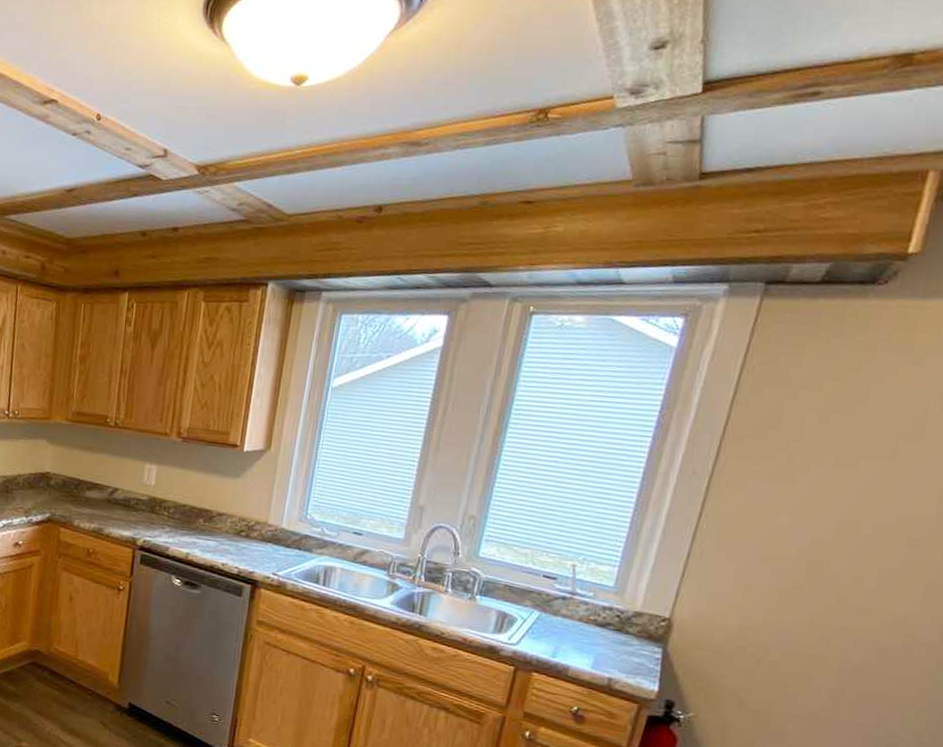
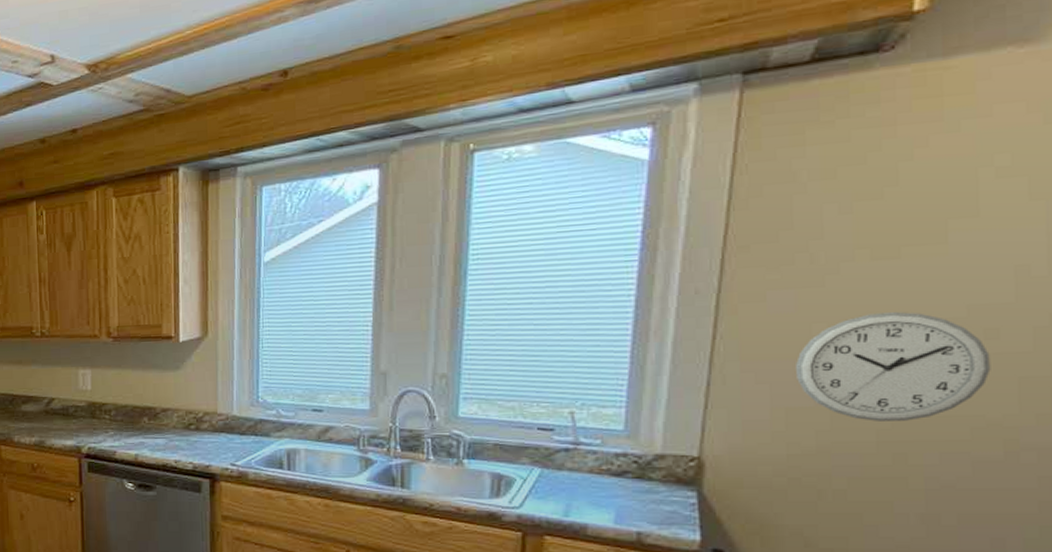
wall clock: none [758,512,909,609] -> present [796,312,991,421]

